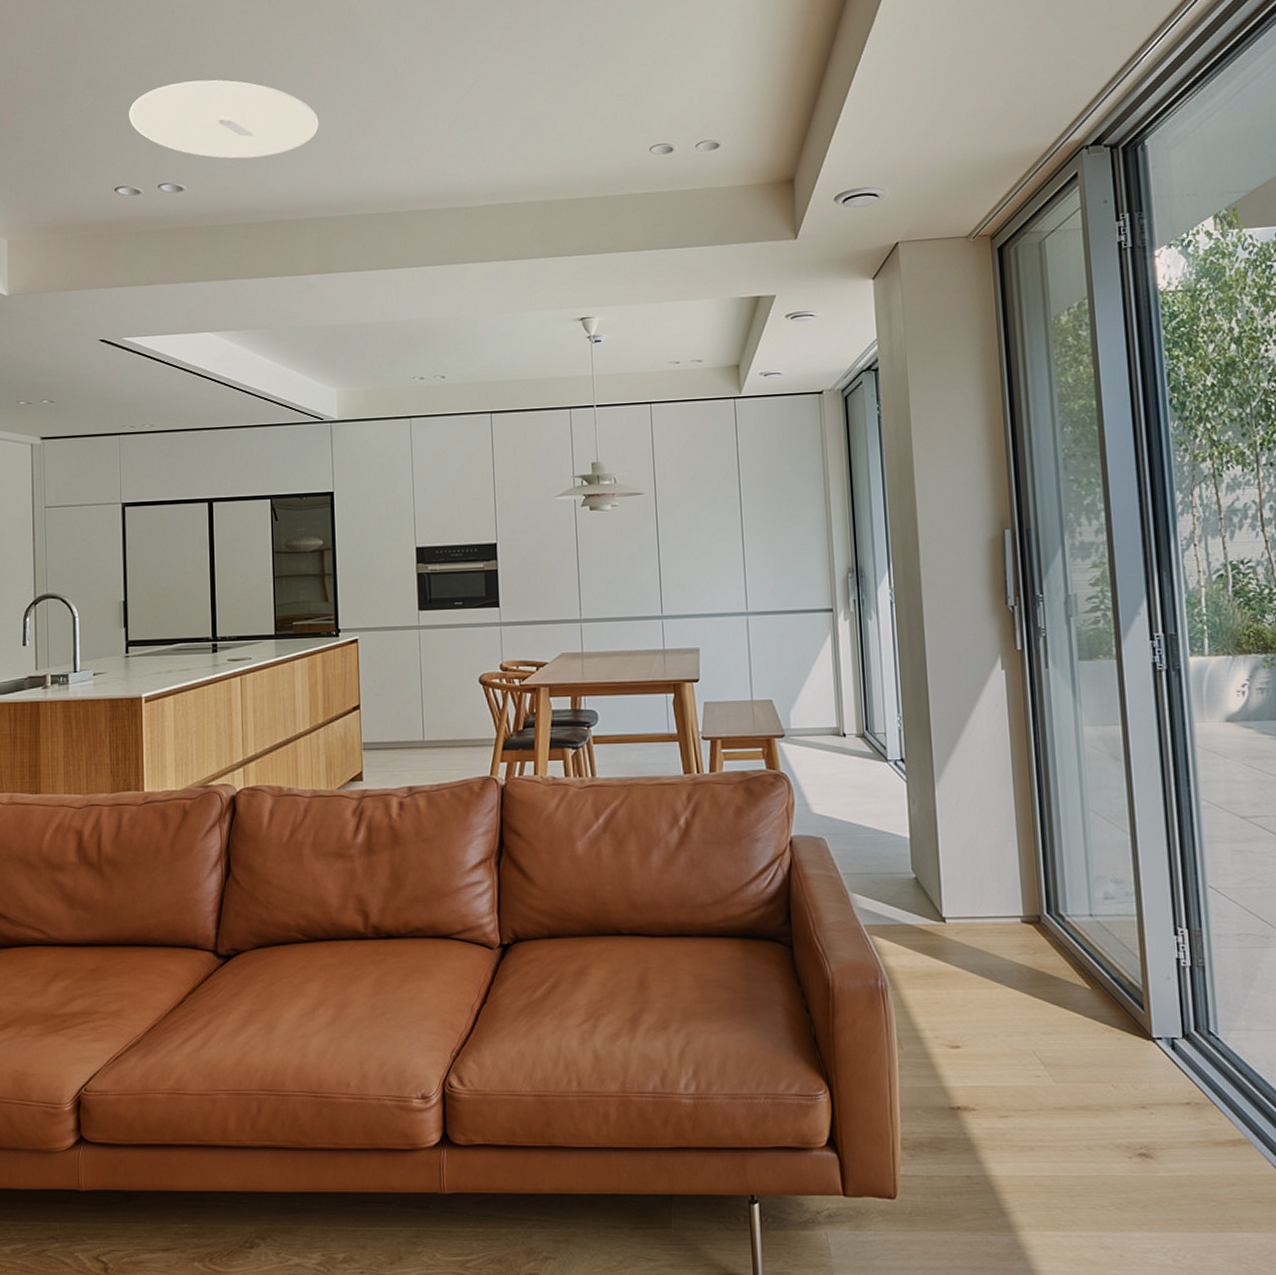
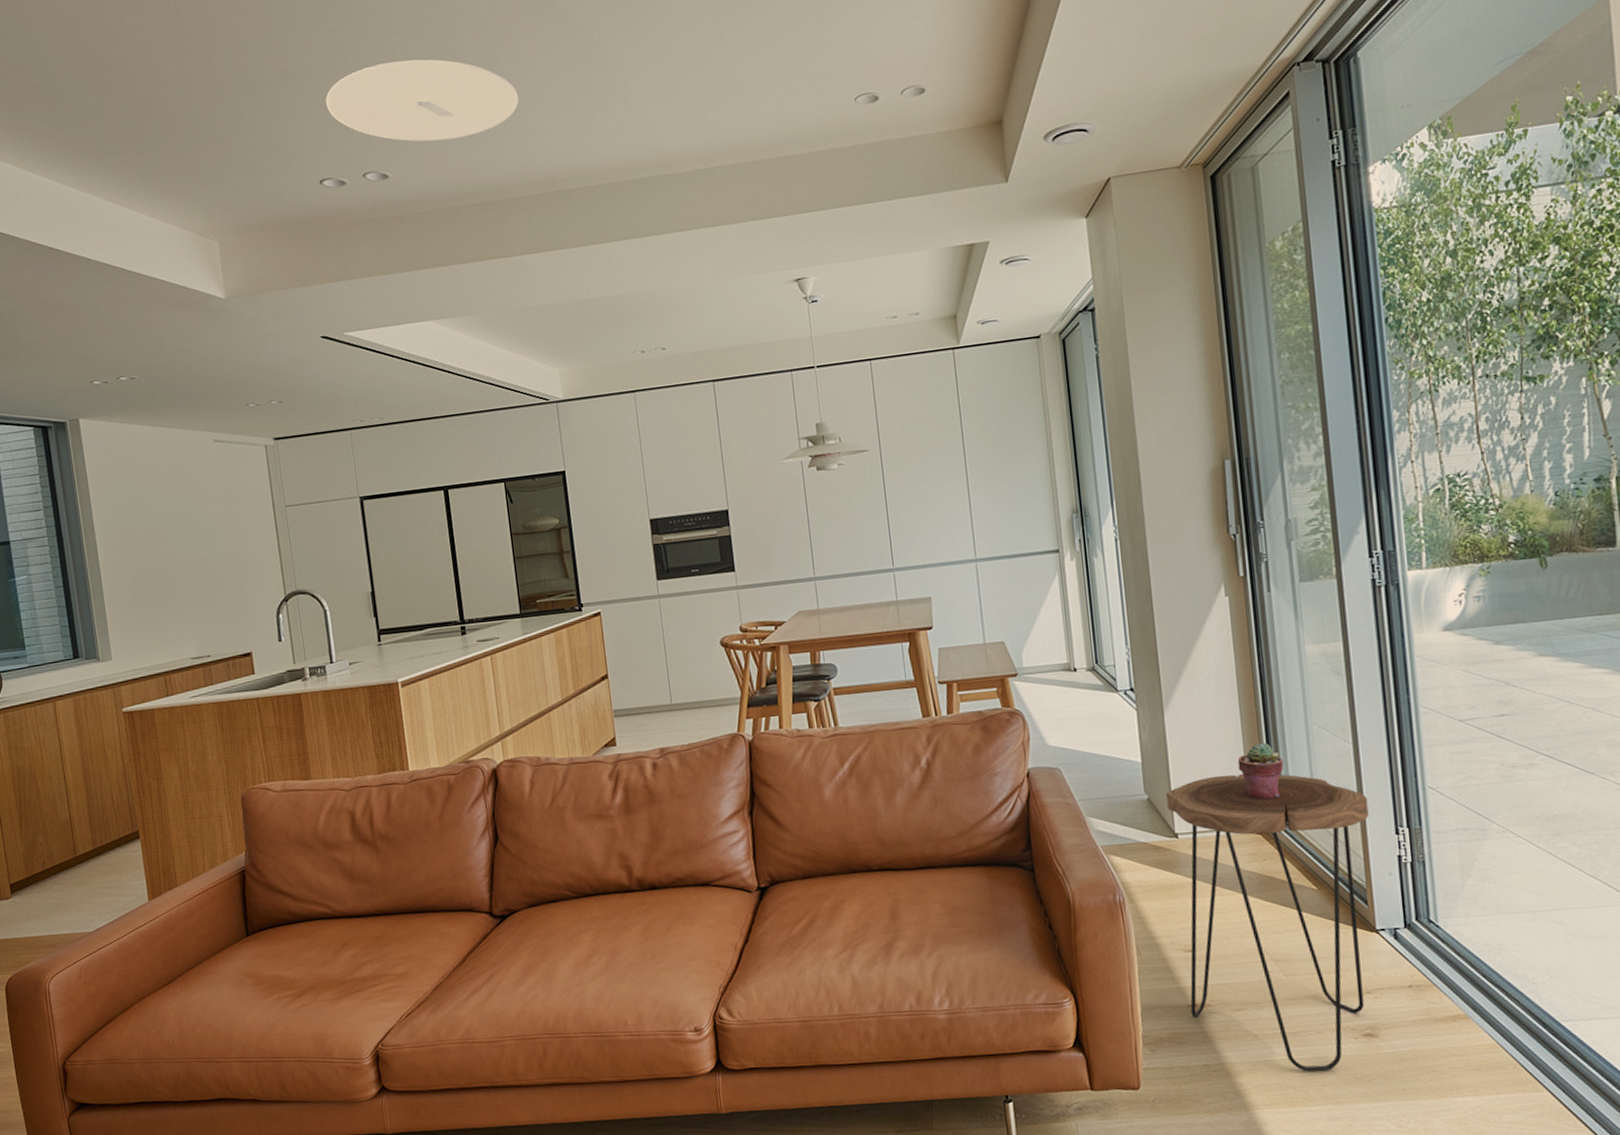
side table: none [934,858,1147,1192] -> present [1165,773,1369,1072]
potted succulent: none [1010,826,1058,888] -> present [1237,743,1284,800]

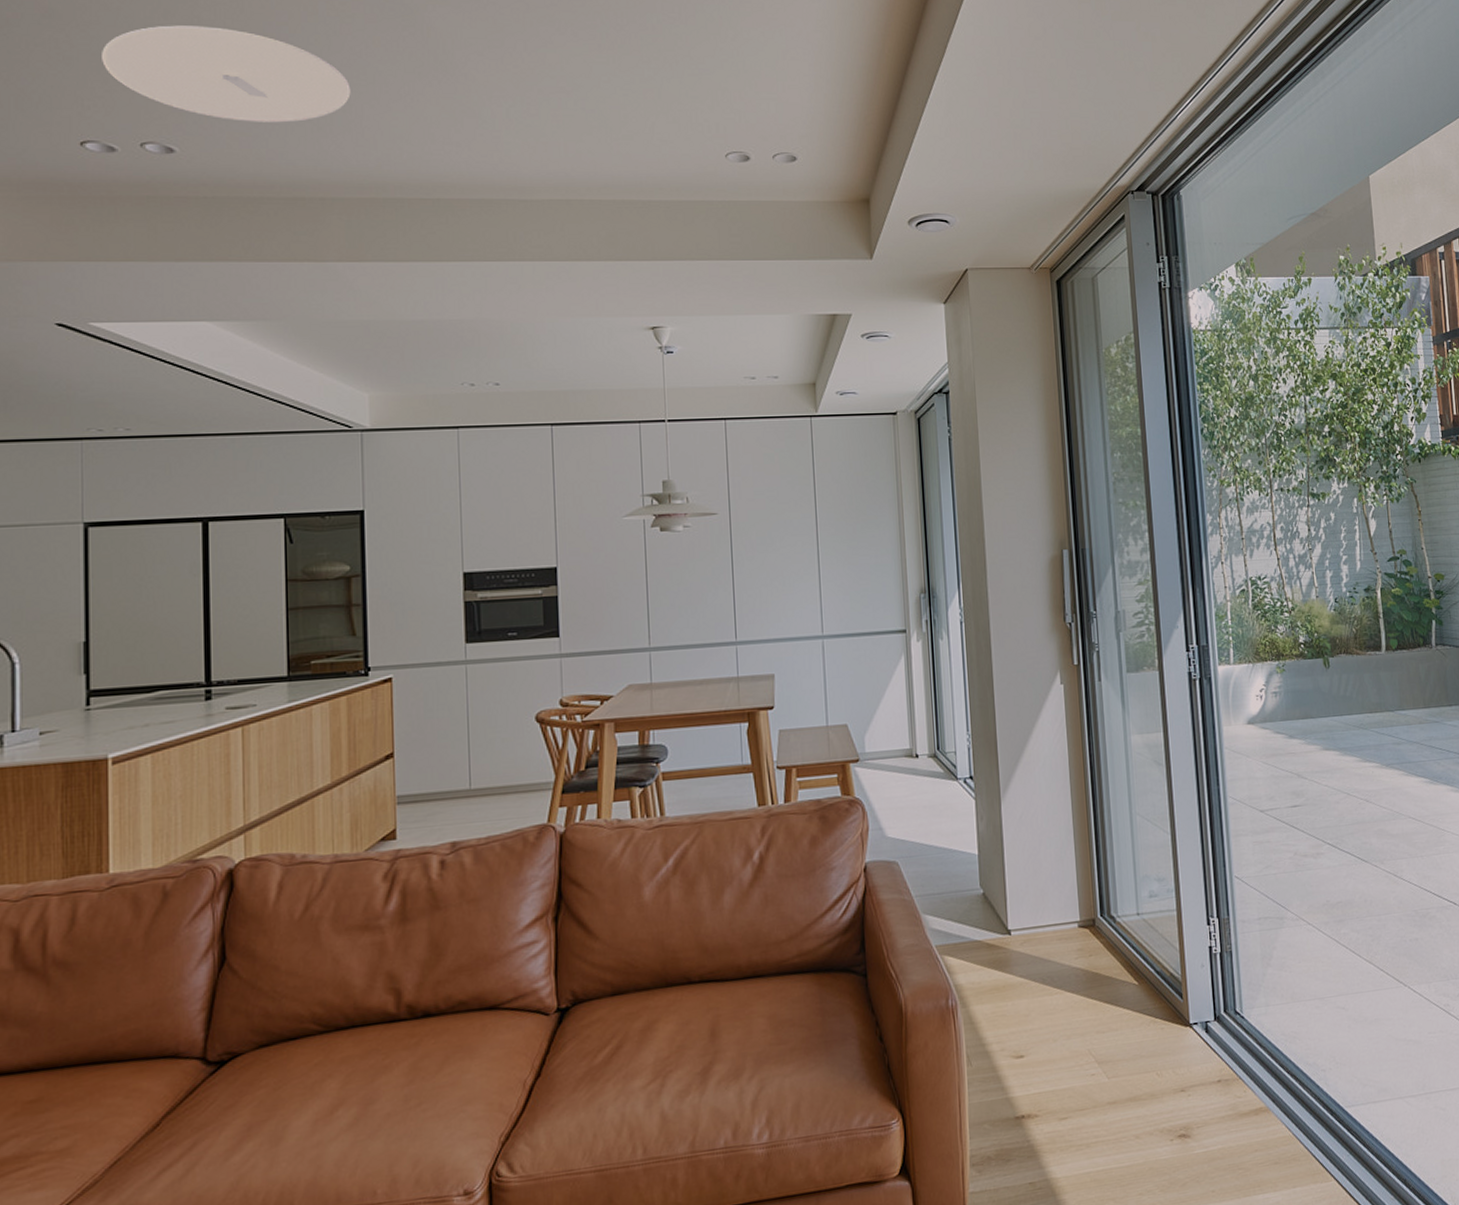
side table: present [1165,773,1369,1072] -> none [1000,865,1185,1181]
potted succulent: present [1237,743,1284,800] -> none [1068,833,1110,892]

